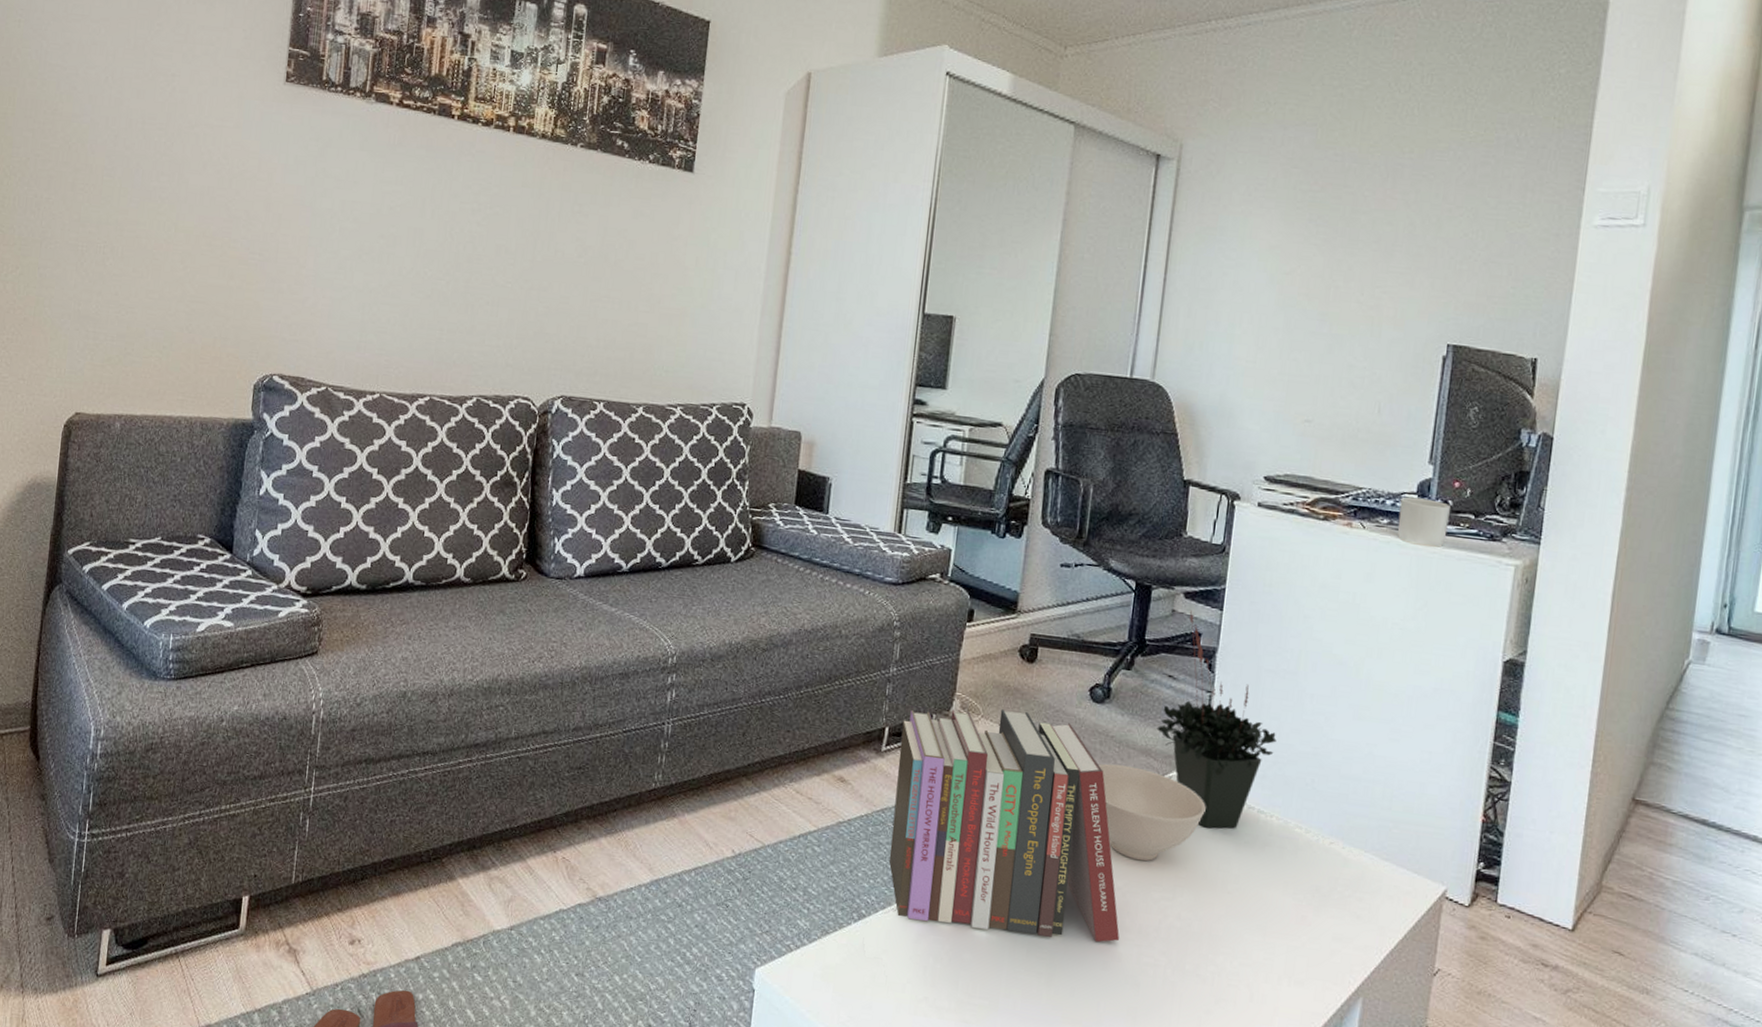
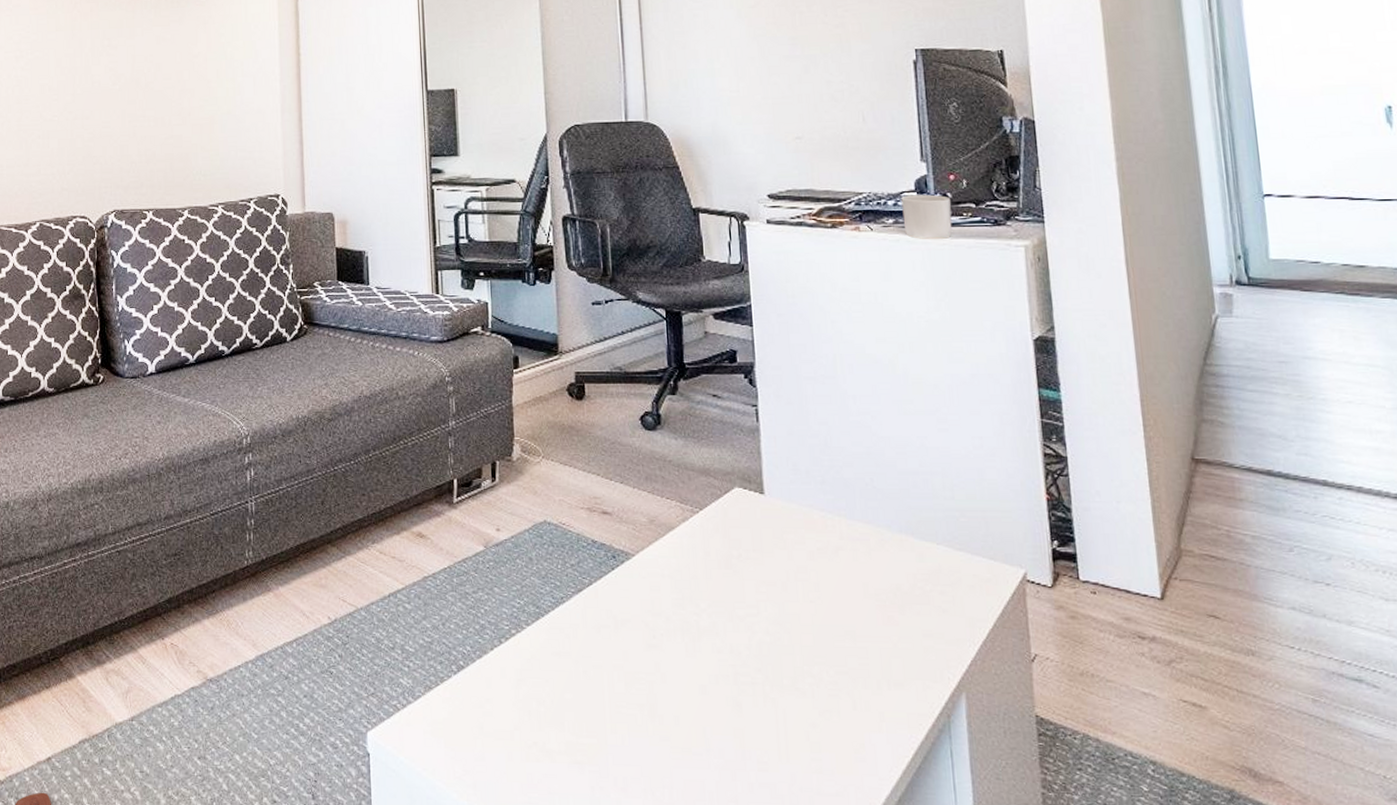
books: present [888,709,1120,943] -> none [469,448,714,668]
bowl: present [1098,763,1206,862] -> none [662,488,773,580]
potted plant: present [1157,610,1277,829] -> none [711,329,829,539]

